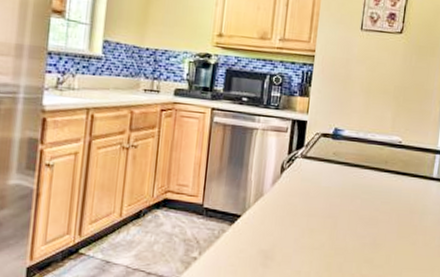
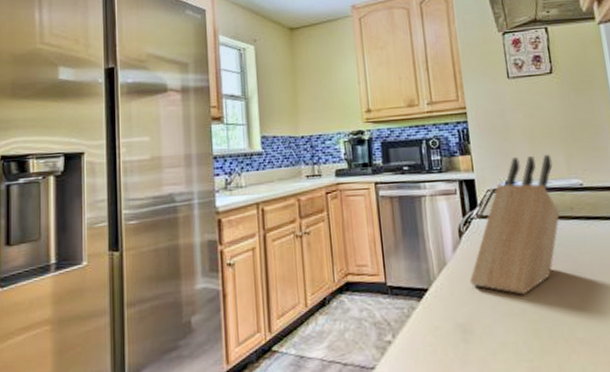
knife block: none [281,107,381,232] -> present [470,154,560,295]

